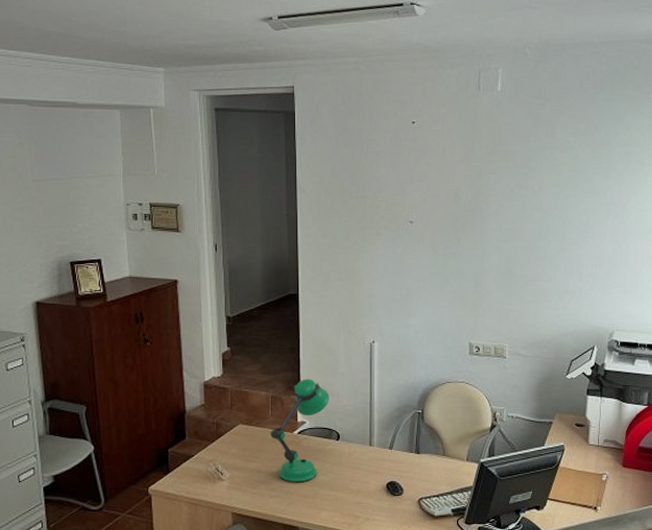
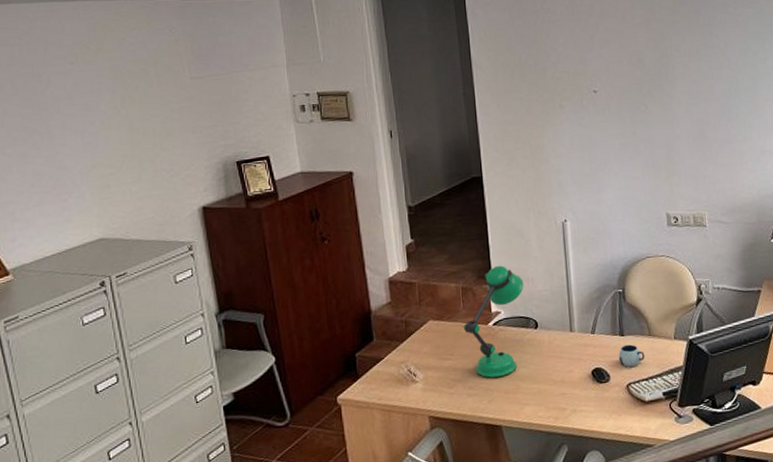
mug: none [413,462,437,483] -> present [618,344,645,367]

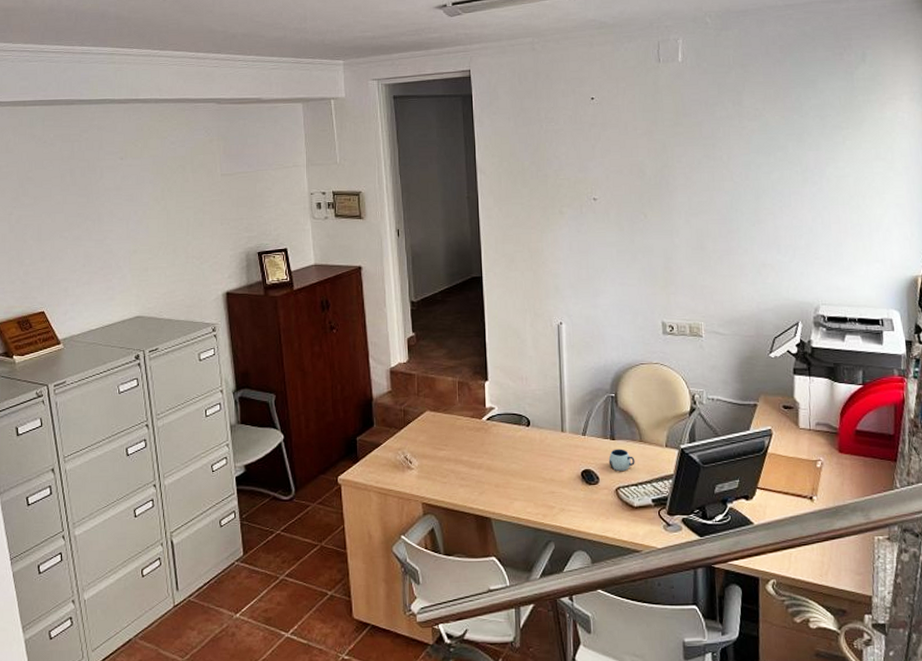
desk lamp: present [463,265,524,378] -> none [458,363,518,470]

